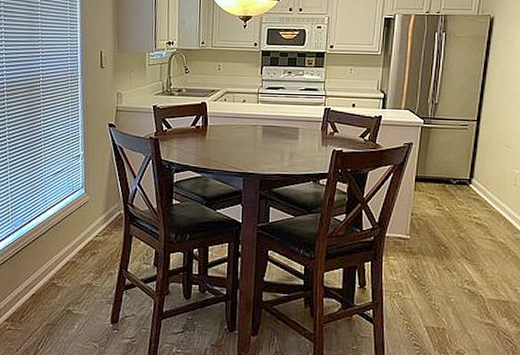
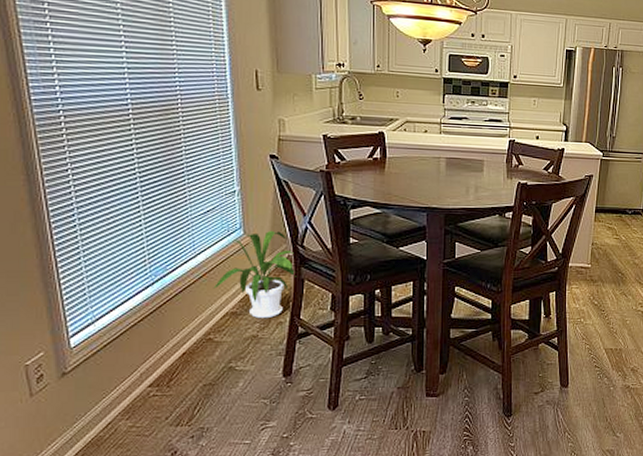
house plant: none [58,190,126,269] -> present [213,230,296,318]

